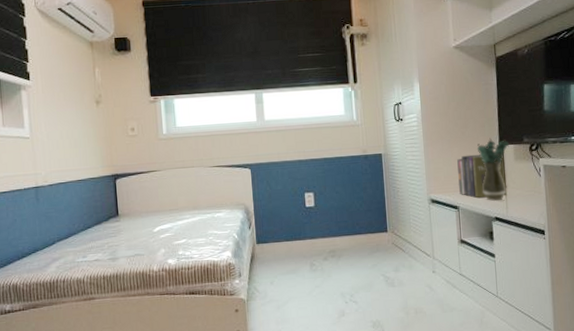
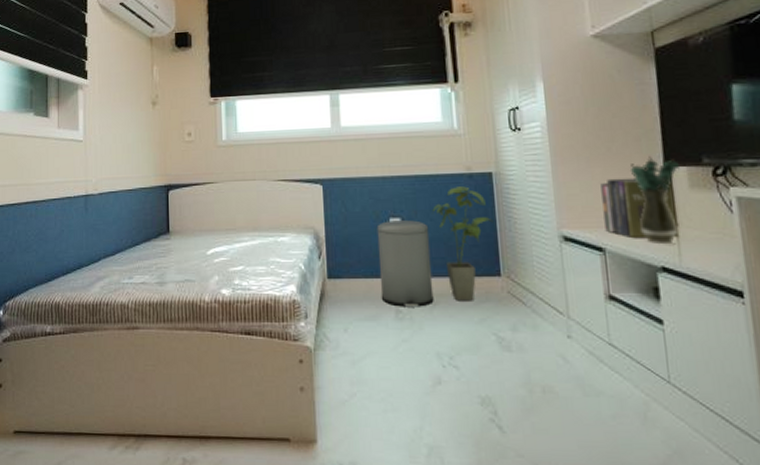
pedal bin: none [295,193,339,261] -> present [377,220,434,307]
house plant: none [337,165,383,253] -> present [432,186,494,301]

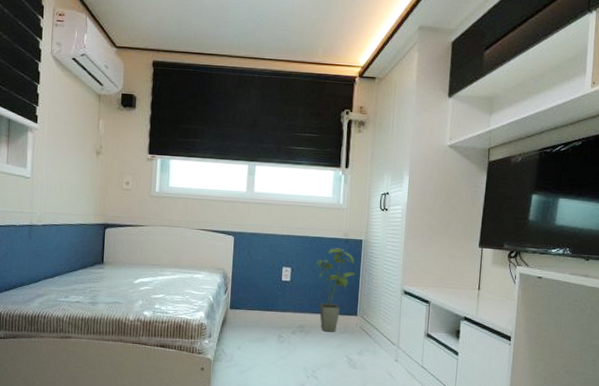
pedal bin: present [377,220,434,307] -> none [268,269,311,334]
books: present [600,178,679,239] -> none [433,252,482,298]
vase: present [629,155,679,245] -> none [455,239,488,302]

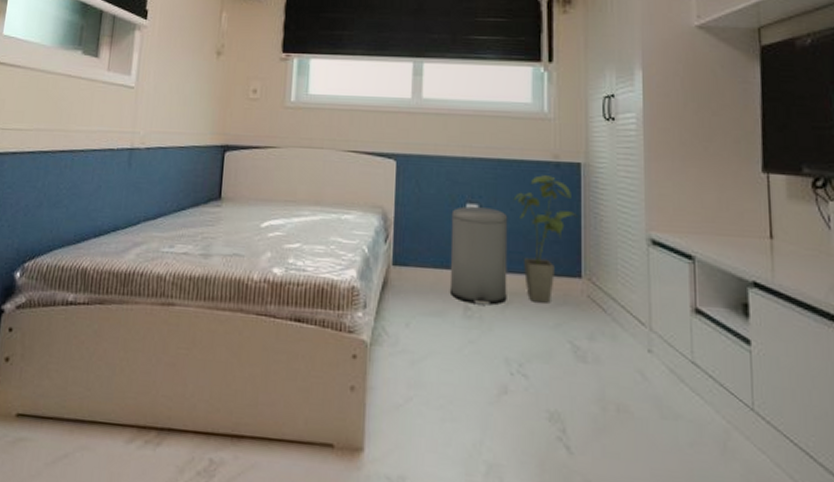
pedal bin: none [268,269,311,334] -> present [449,206,508,306]

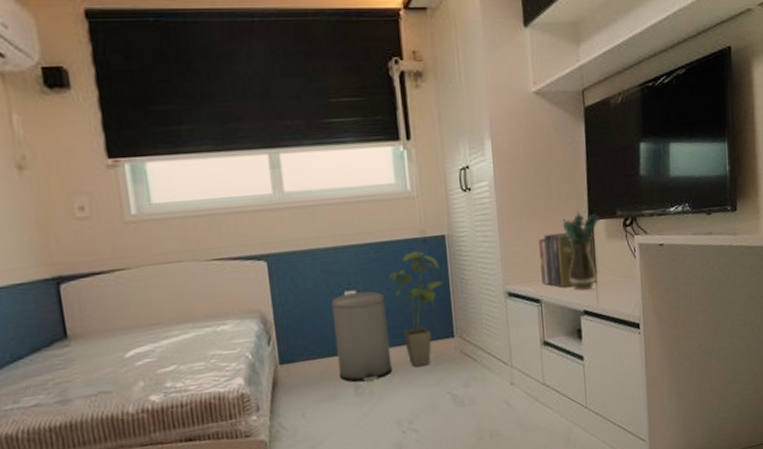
books: none [695,181,773,252] -> present [539,232,597,288]
vase: none [726,159,778,258] -> present [562,210,600,292]

